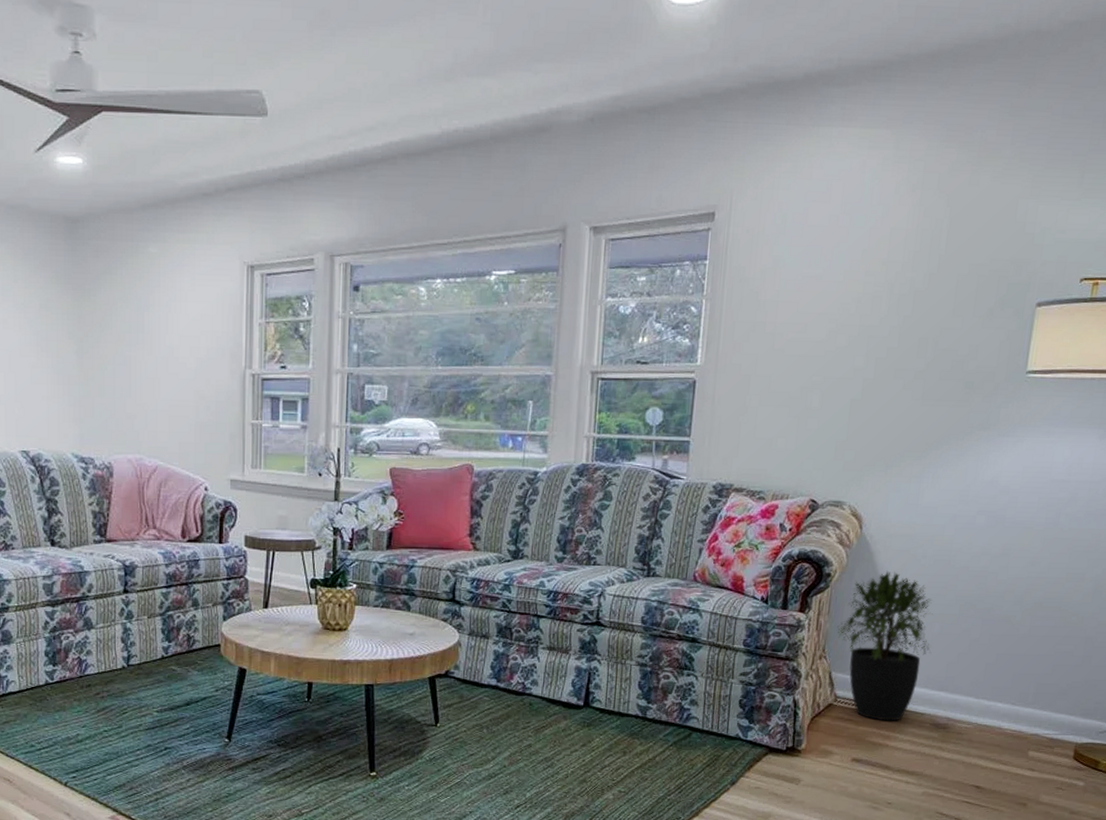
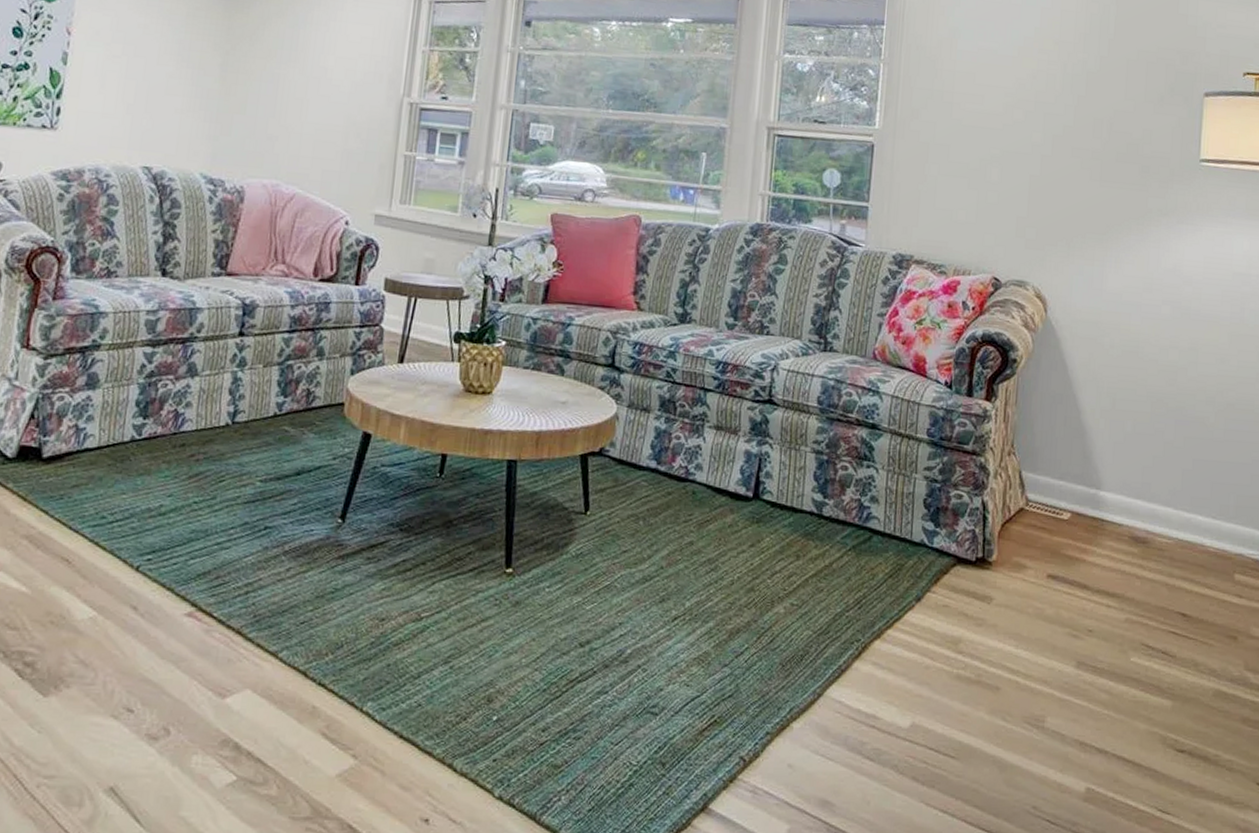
potted plant: present [837,570,933,721] -> none [1026,359,1124,532]

